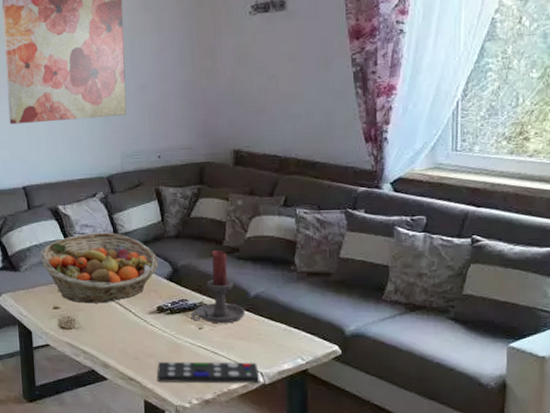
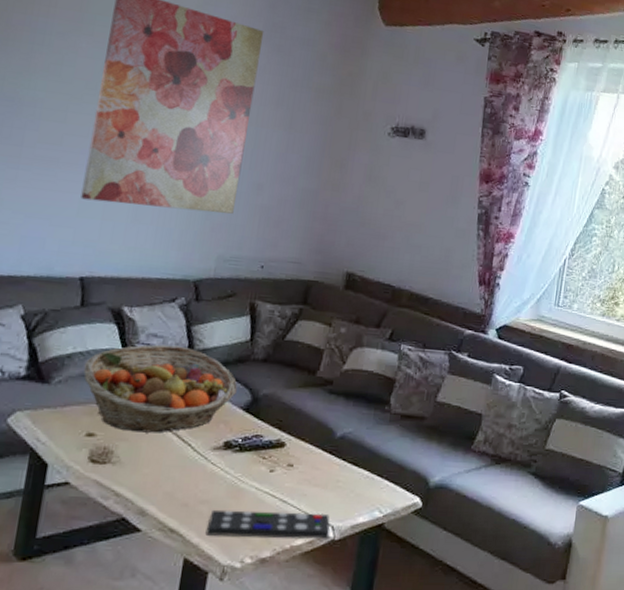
candle holder: present [192,250,246,324] -> none [264,381,328,467]

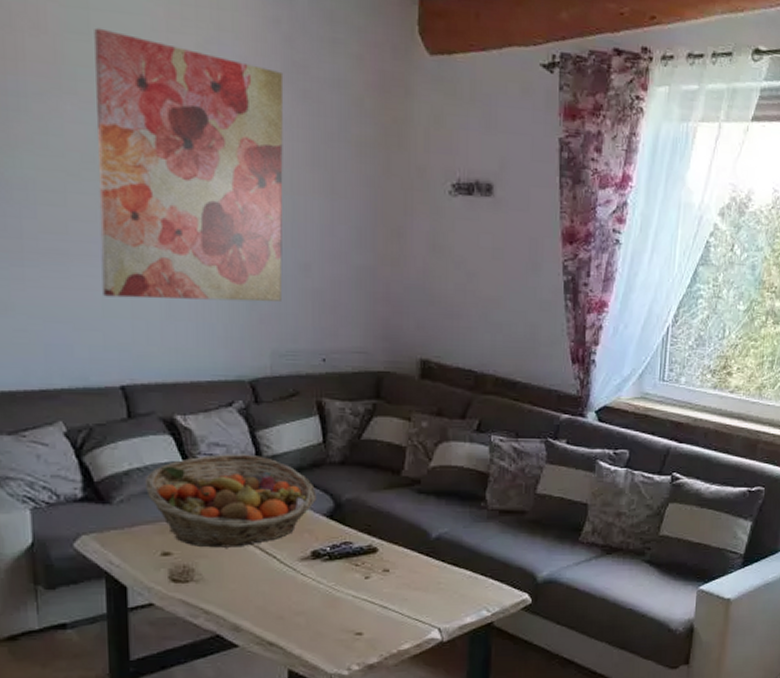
remote control: present [205,509,331,539] -> none [306,616,438,646]

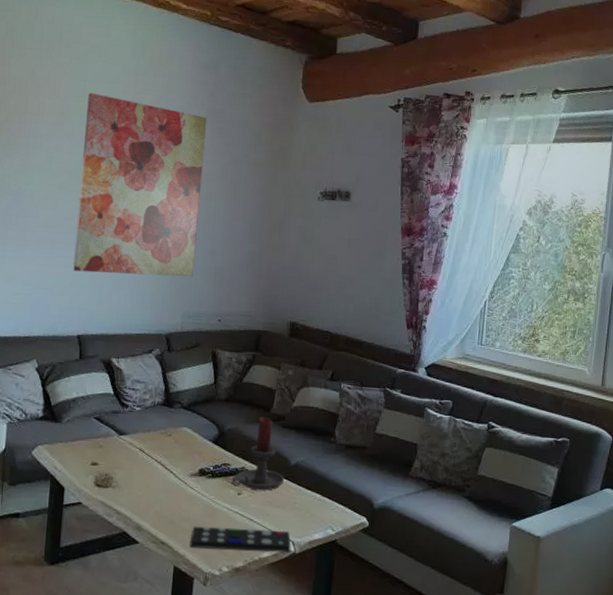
fruit basket: present [146,454,317,548] -> none [86,389,206,462]
remote control: none [306,616,438,646] -> present [189,526,291,553]
candle holder: none [357,482,425,571] -> present [232,417,285,491]

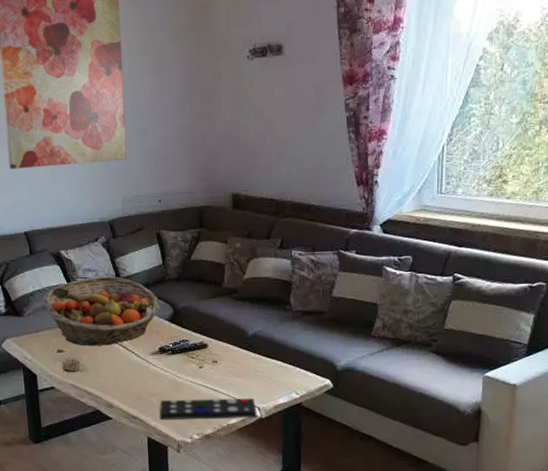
fruit basket: none [86,389,206,462] -> present [44,276,161,346]
candle holder: present [232,417,285,491] -> none [192,292,244,362]

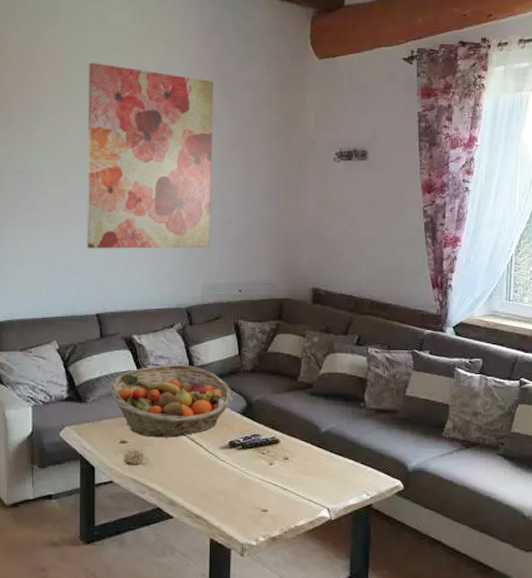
remote control: present [159,398,258,420] -> none [224,498,327,520]

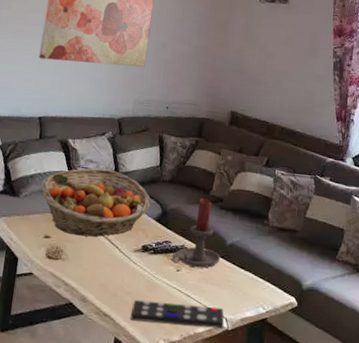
remote control: none [224,498,327,520] -> present [130,299,225,329]
candle holder: none [263,386,316,459] -> present [172,198,221,268]

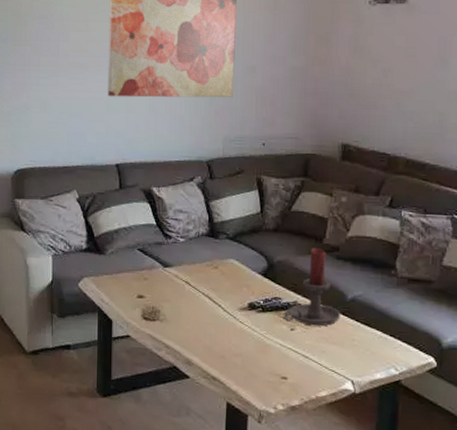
fruit basket: present [42,168,151,237] -> none [129,219,254,296]
remote control: present [130,299,225,329] -> none [242,362,351,392]

